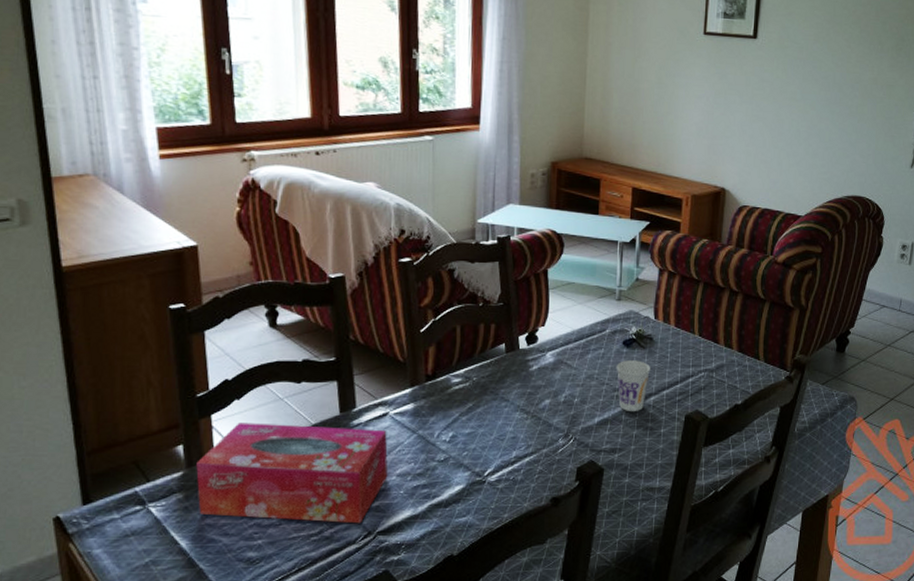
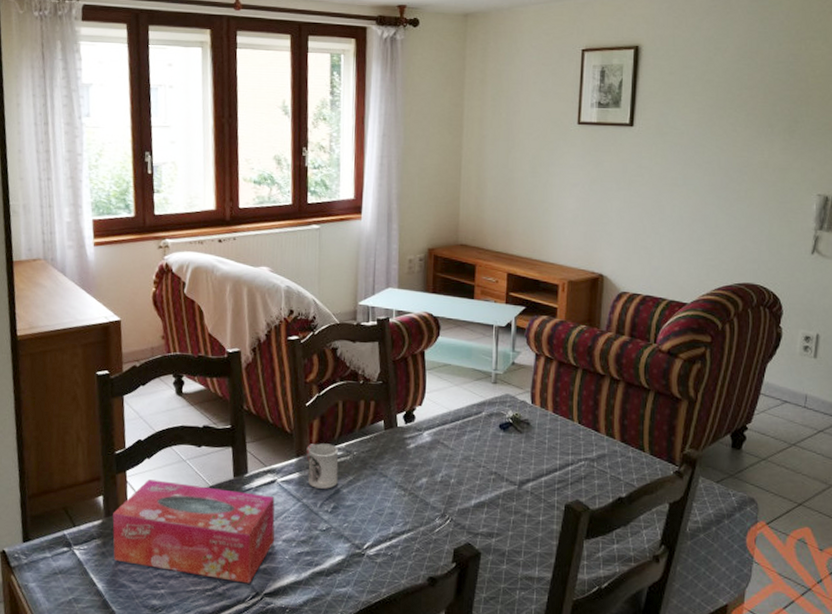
cup: none [421,371,457,418] -> present [306,443,339,489]
cup: present [616,360,651,412] -> none [492,444,529,497]

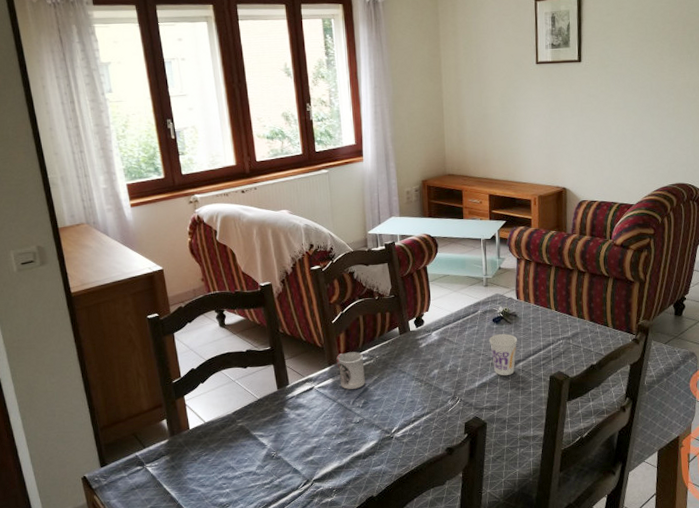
tissue box: present [112,479,275,584] -> none [177,400,317,474]
cup: none [492,444,529,497] -> present [489,334,518,376]

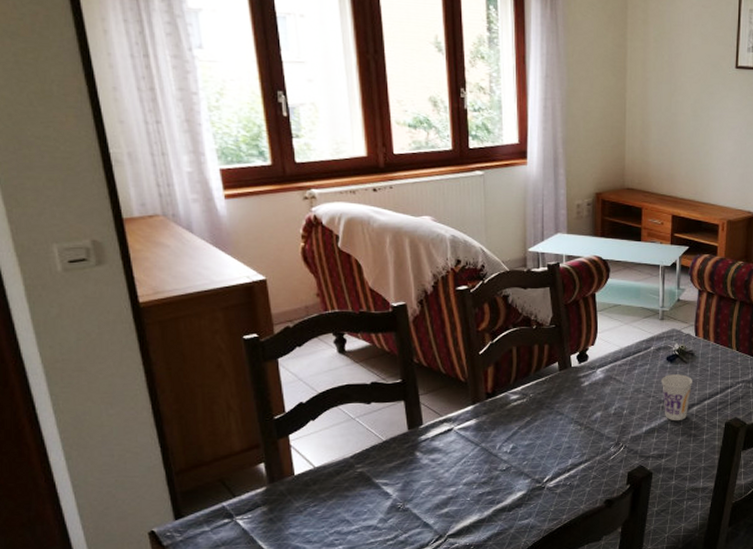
cup: present [336,352,365,389] -> none [482,389,515,432]

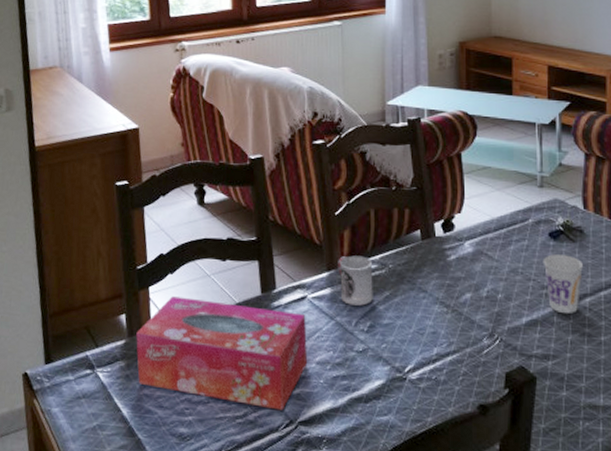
tissue box: none [278,441,454,529] -> present [136,296,307,411]
cup: none [482,389,515,432] -> present [338,255,373,306]

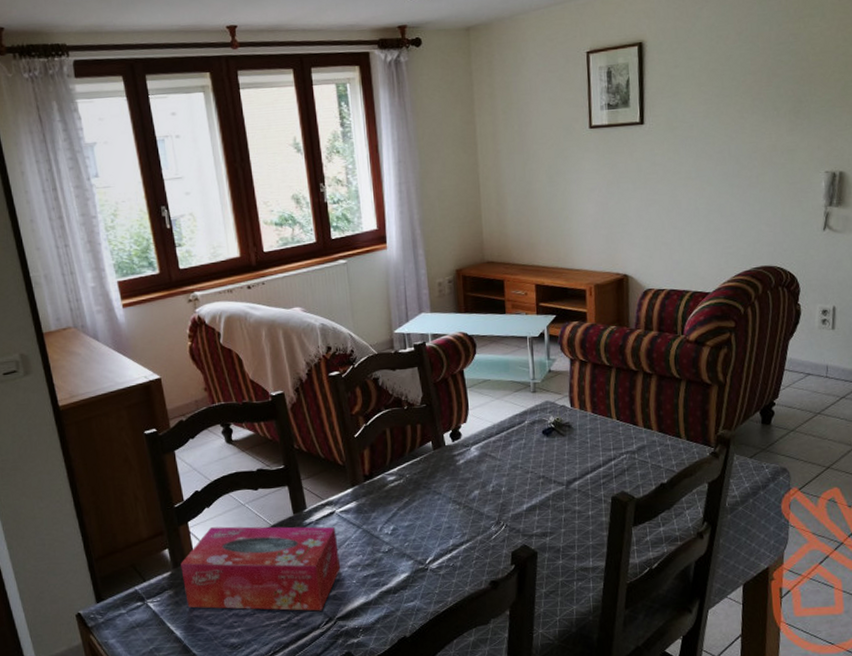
cup: present [338,255,373,306] -> none [360,470,394,514]
cup: present [542,254,584,314] -> none [538,448,573,497]

